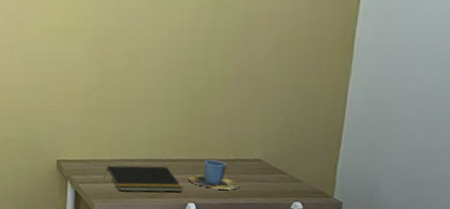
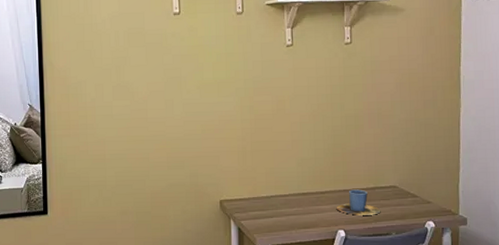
notepad: present [104,165,183,193] -> none [263,198,333,225]

